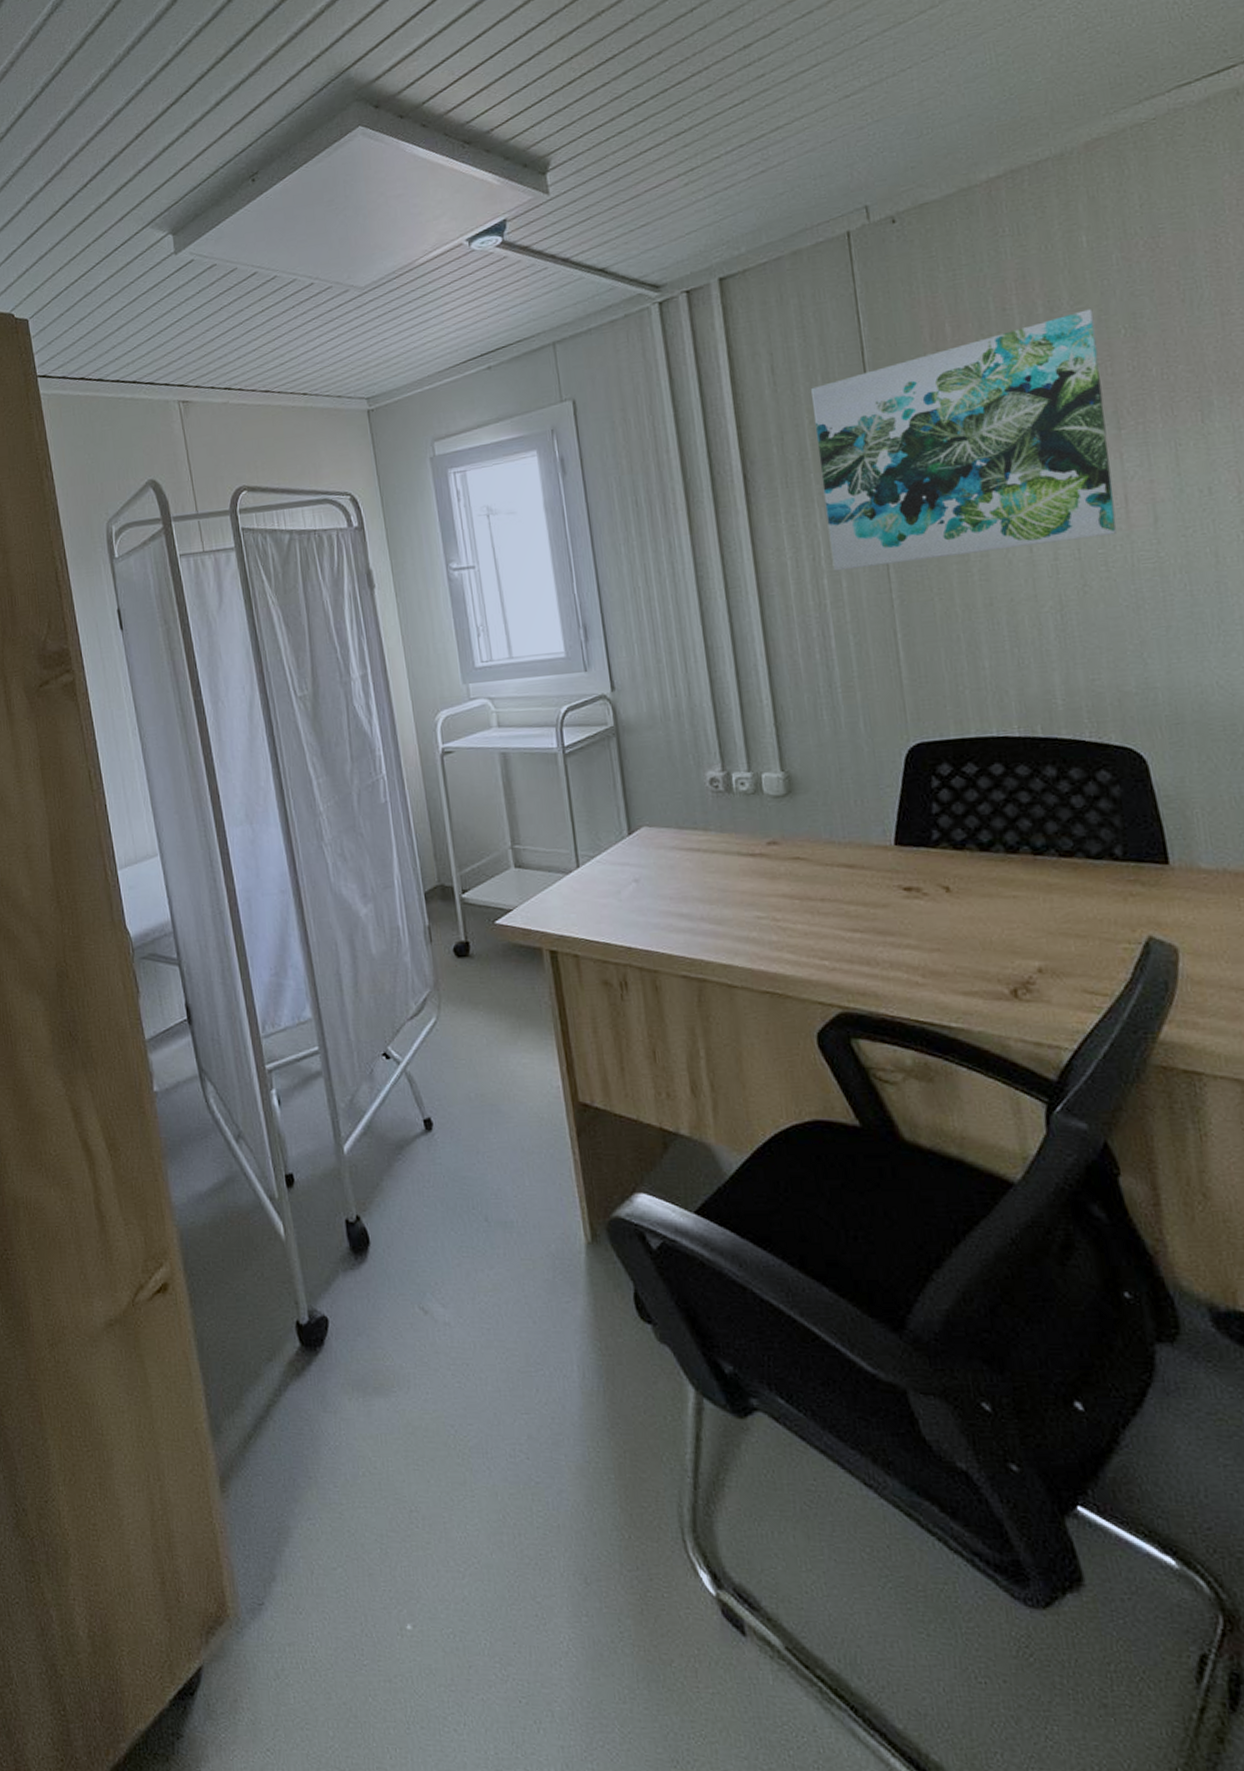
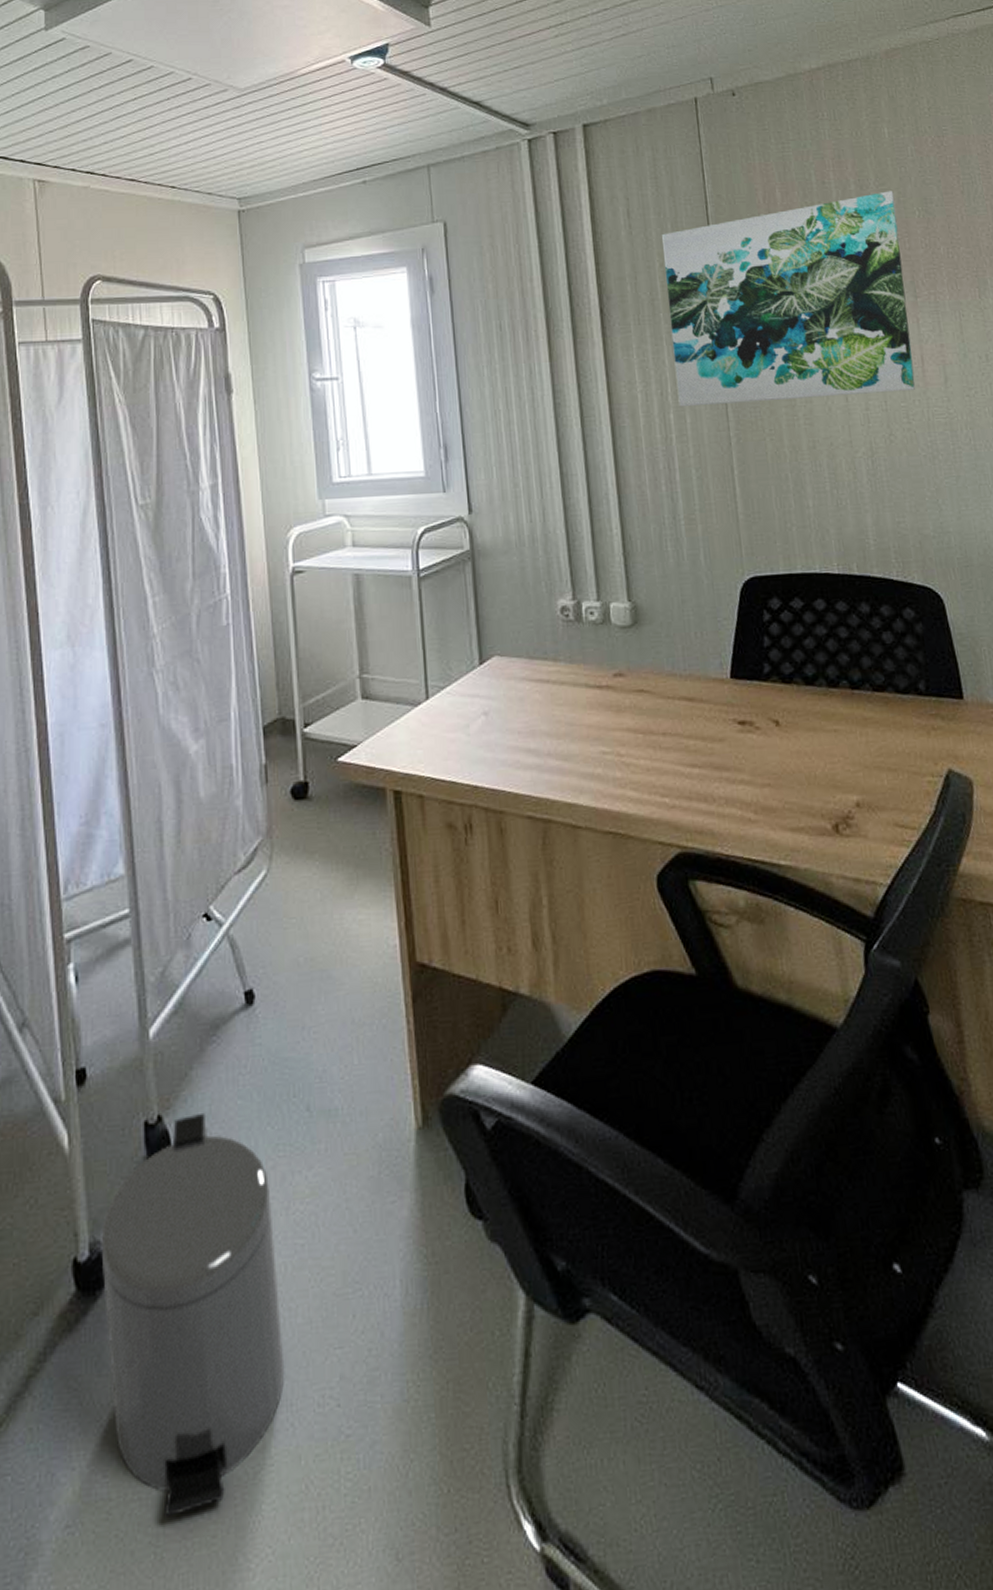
trash can: none [317,1216,480,1524] -> present [101,1112,285,1517]

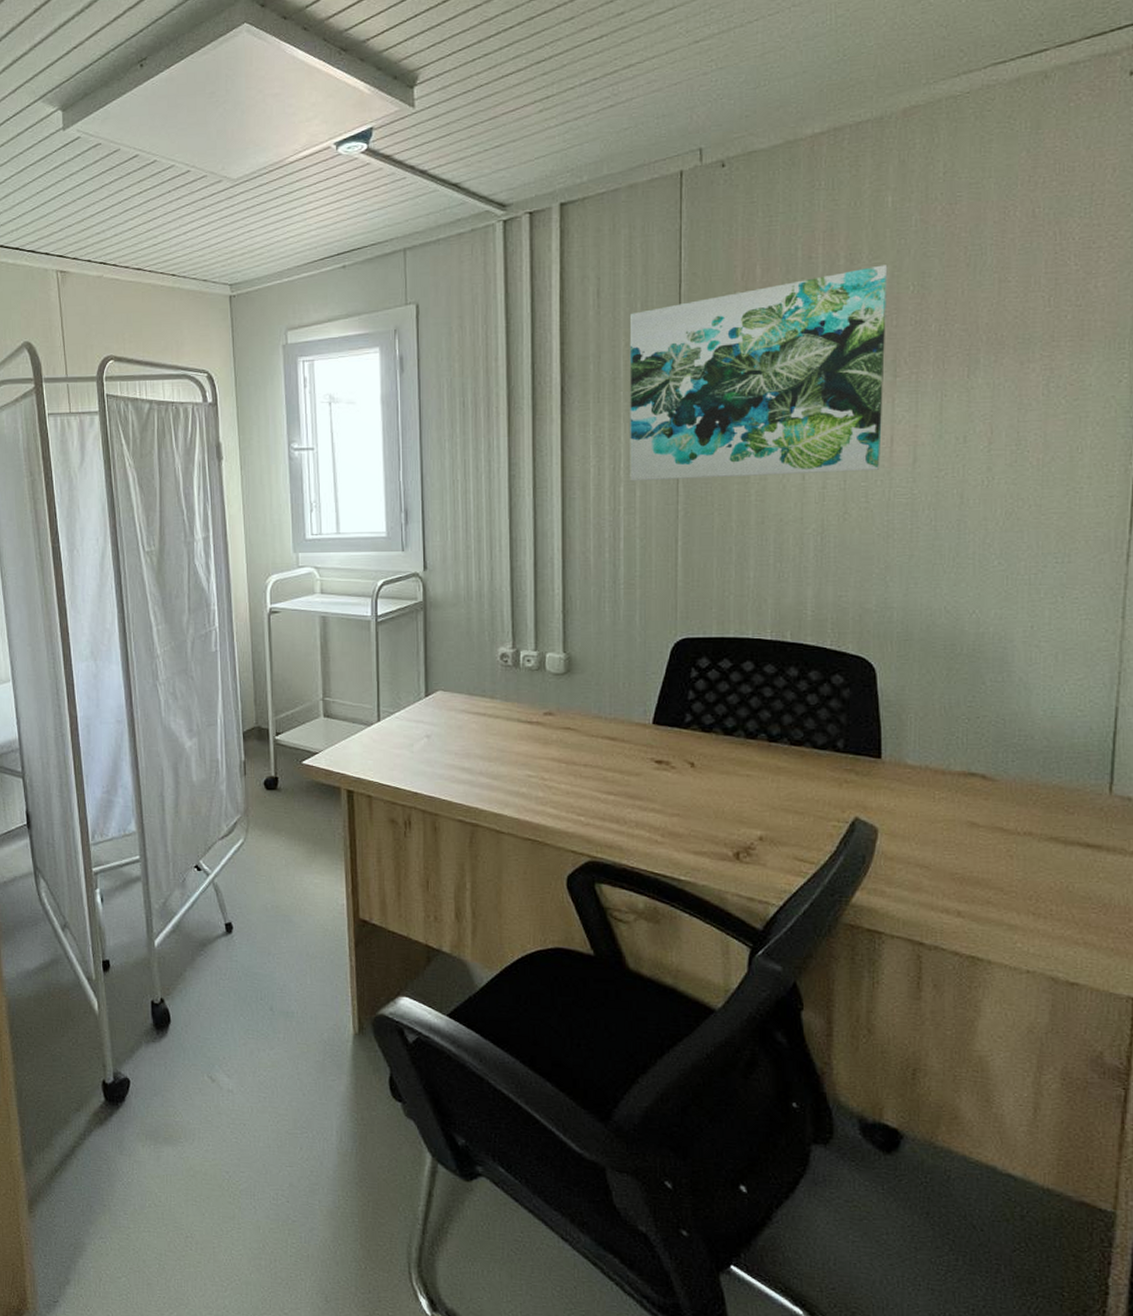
trash can: present [101,1112,285,1517] -> none [121,1001,250,1246]

